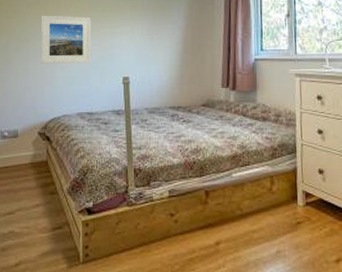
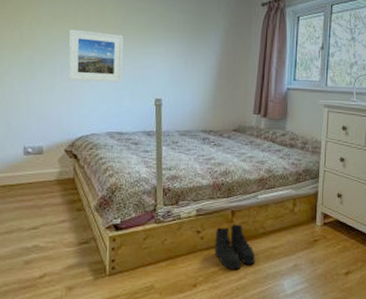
boots: none [190,205,234,256] -> present [214,224,256,269]

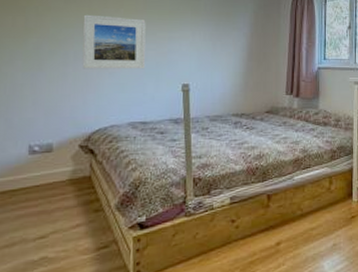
boots: present [214,224,256,269] -> none [251,208,294,257]

